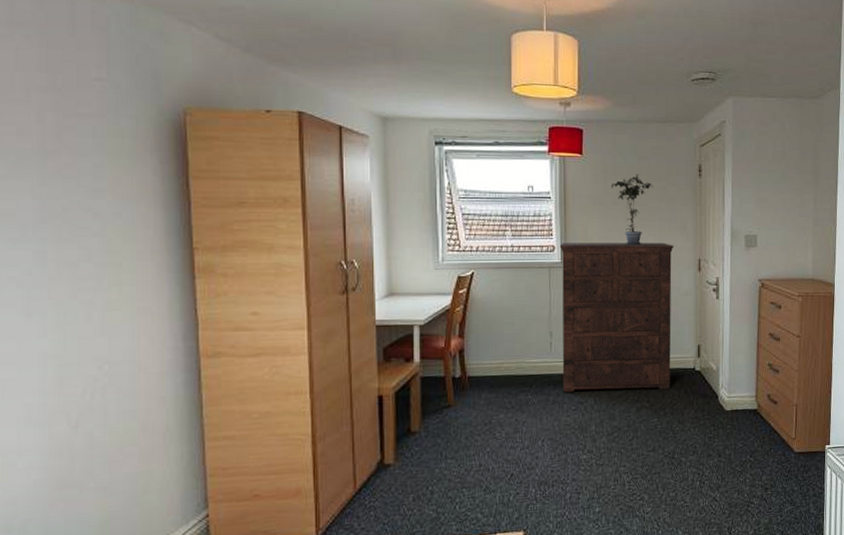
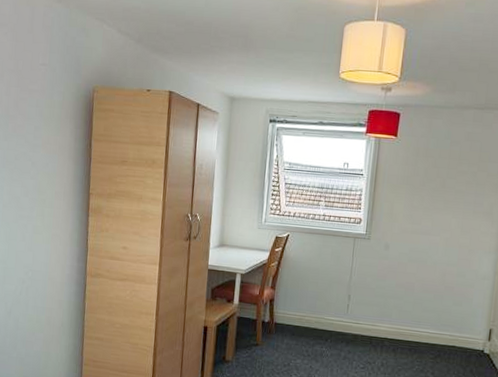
dresser: present [559,243,674,393] -> none [353,217,477,366]
potted plant: present [611,174,654,245] -> none [421,158,463,226]

